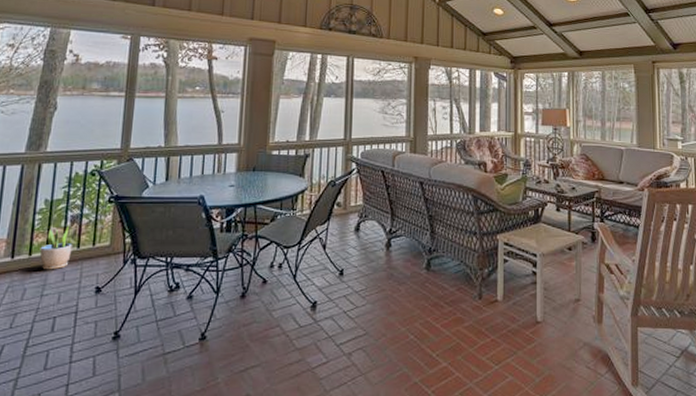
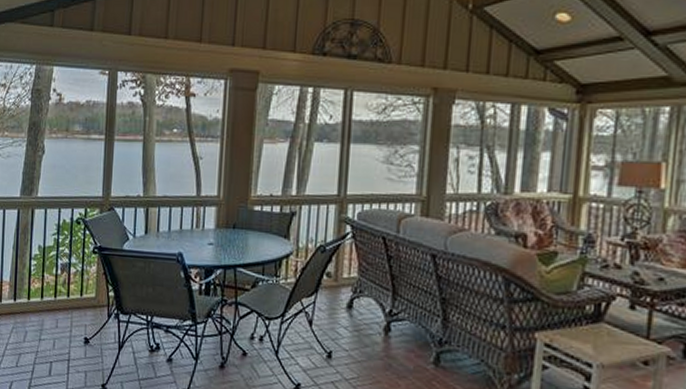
potted plant: present [39,224,73,270] -> none [36,272,63,316]

